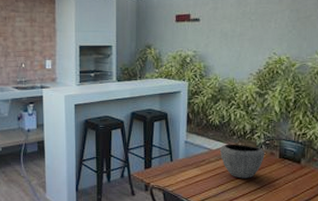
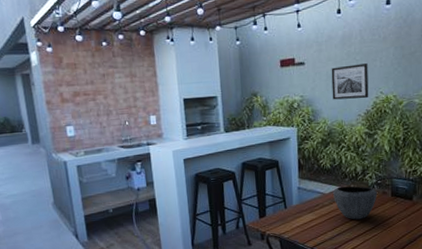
wall art: none [225,24,262,58] -> present [331,63,369,100]

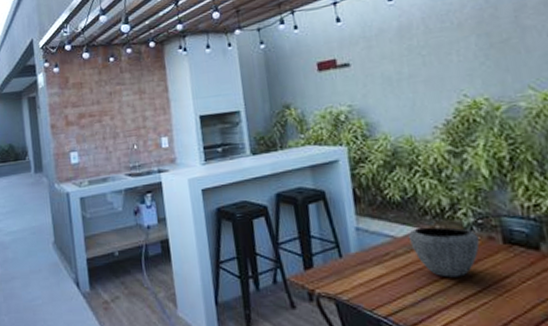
wall art: present [331,63,369,100] -> none [387,59,447,109]

